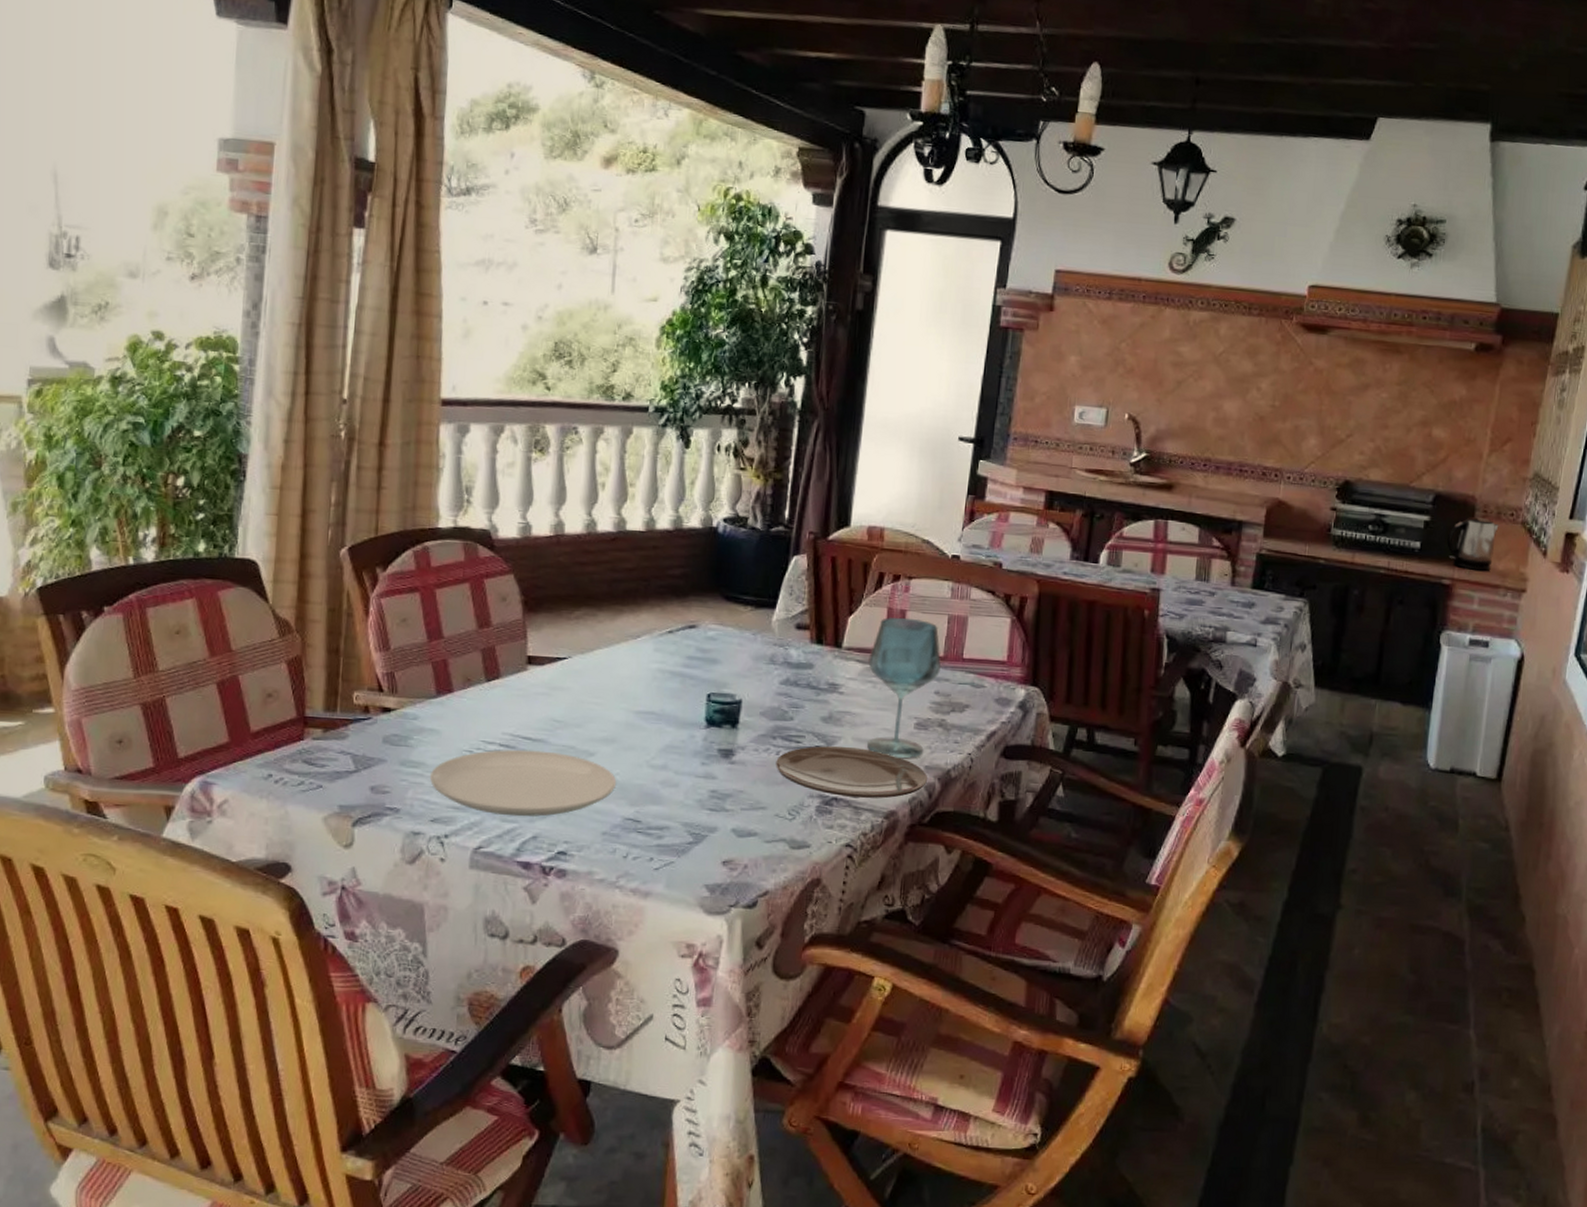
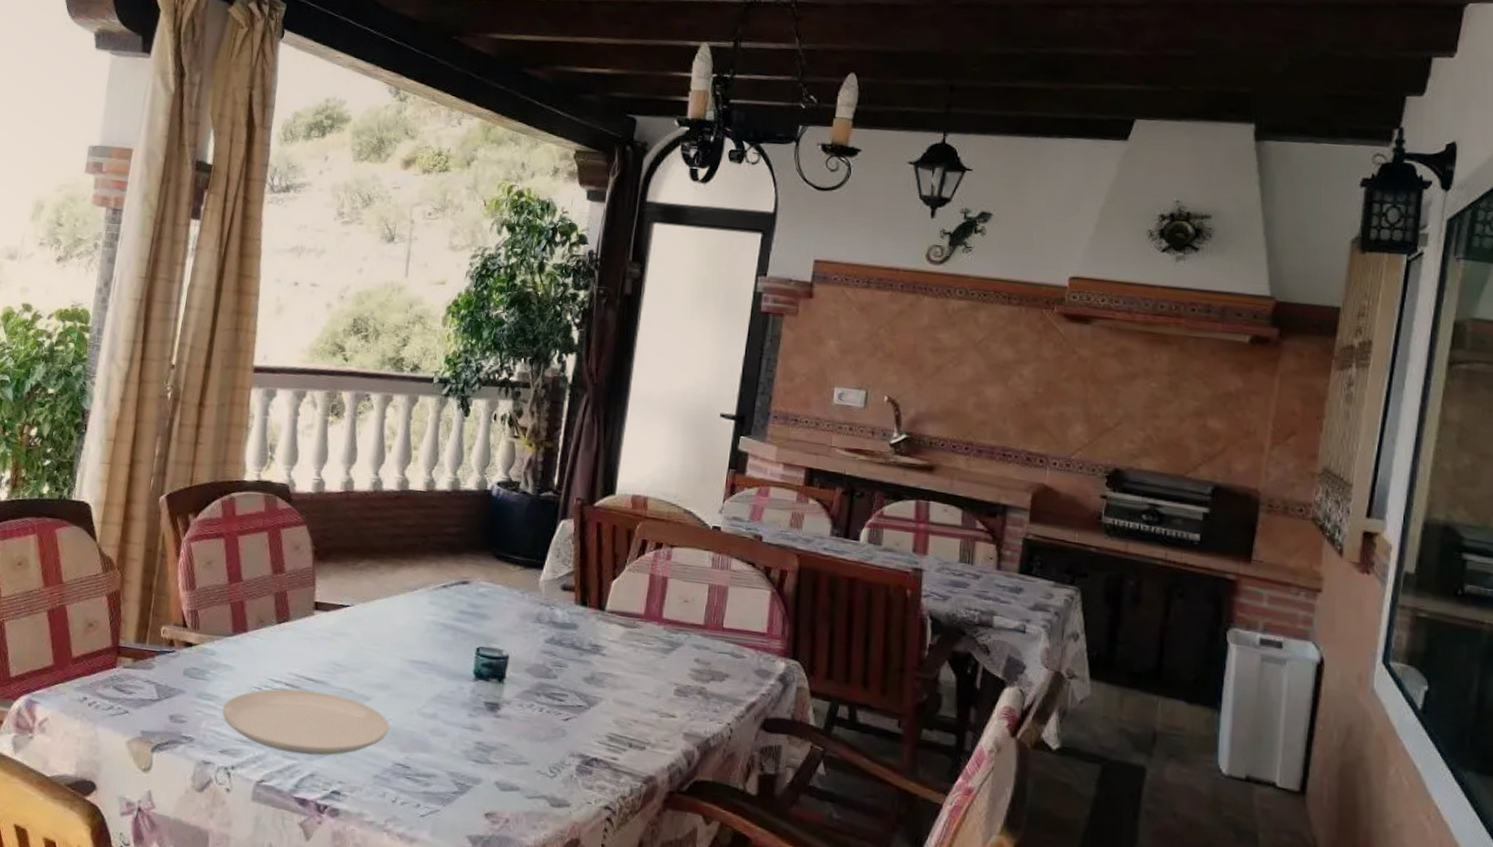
plate: present [776,746,928,799] -> none [539,705,688,763]
wine glass: present [867,617,942,759] -> none [628,583,702,724]
kettle: present [1447,517,1499,572] -> none [1229,511,1287,569]

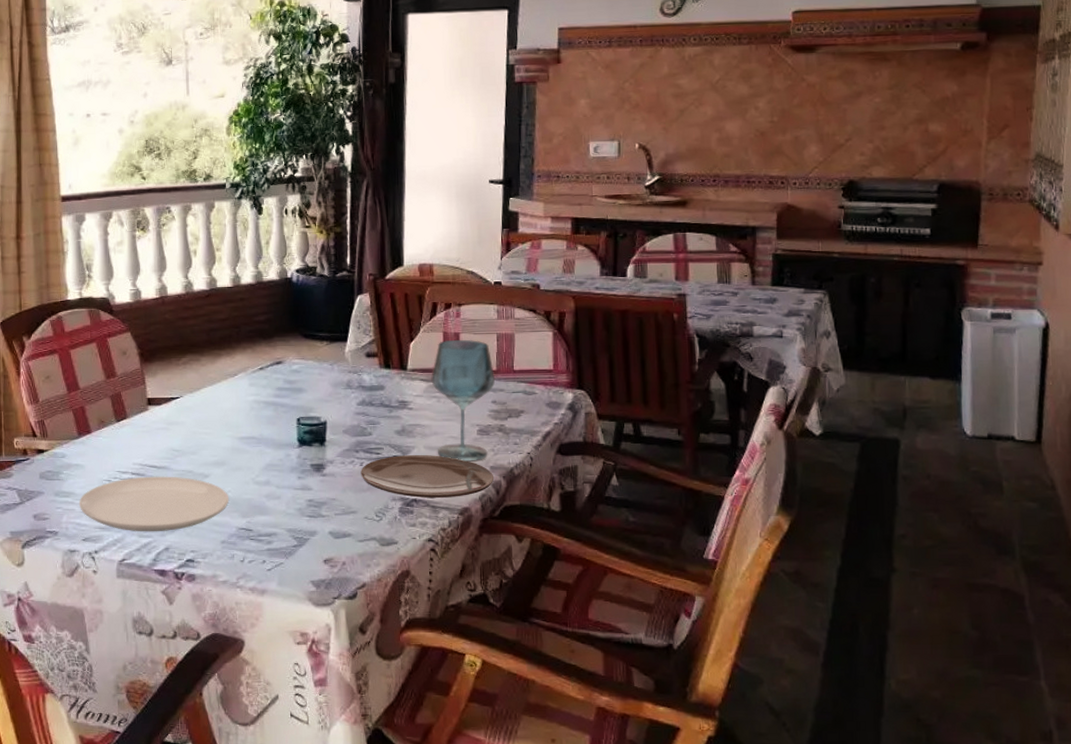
plate: none [539,705,688,763] -> present [361,454,494,498]
wine glass: none [628,583,702,724] -> present [431,339,496,462]

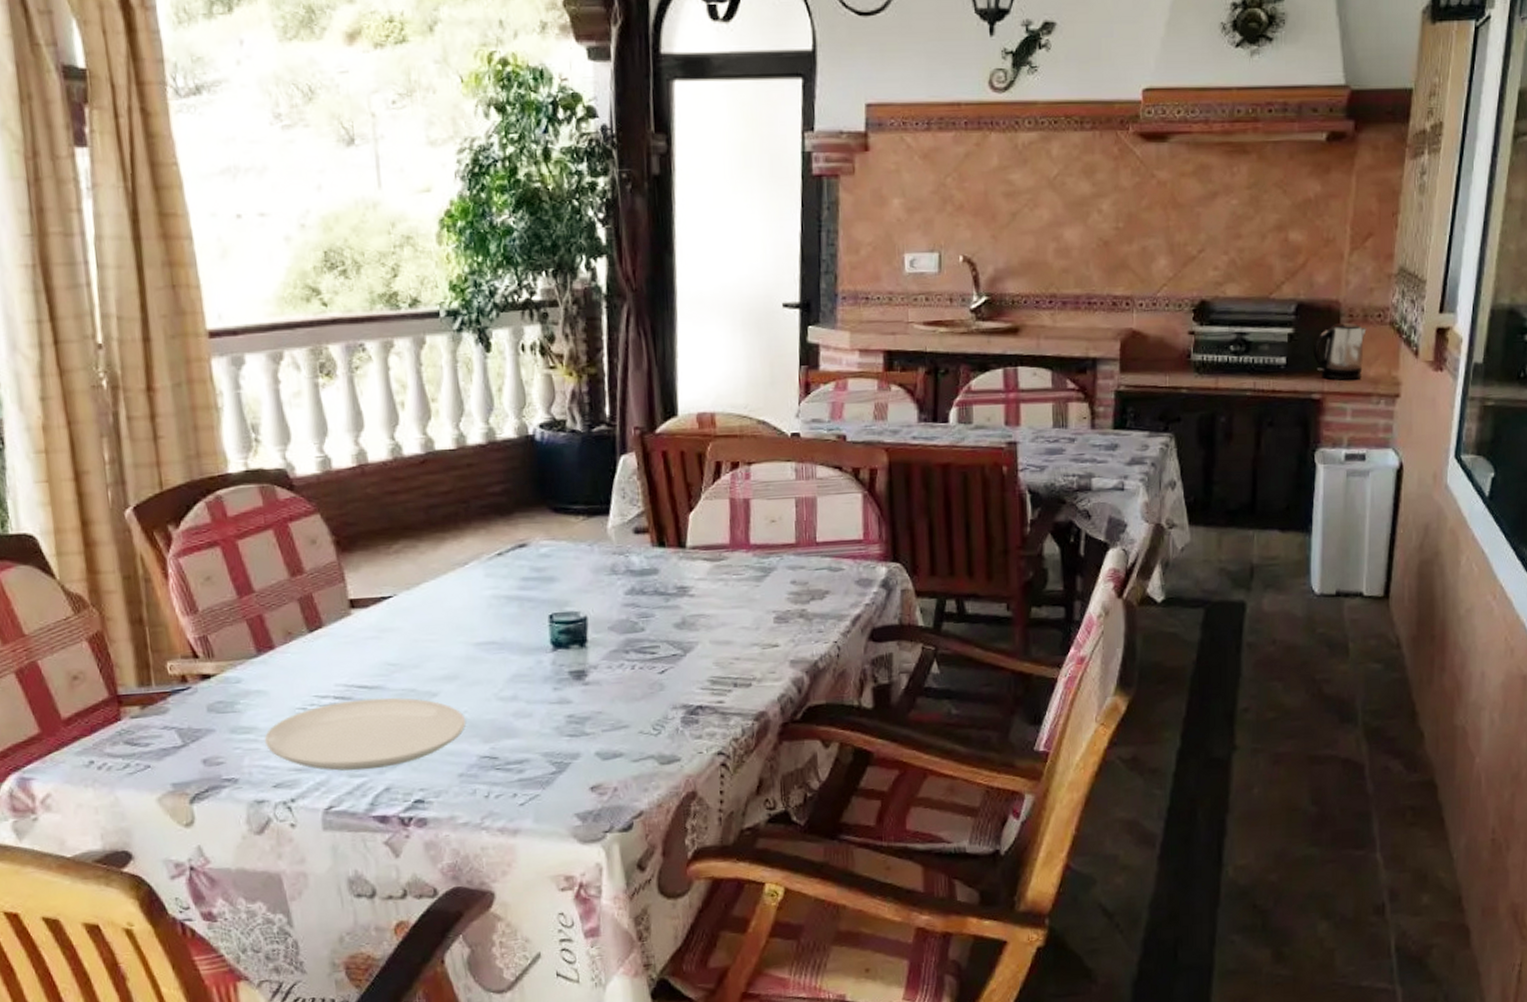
plate: present [361,454,494,498] -> none [632,650,795,704]
wine glass: present [431,339,496,462] -> none [716,506,795,657]
kettle: none [956,200,1007,250] -> present [1314,323,1367,382]

